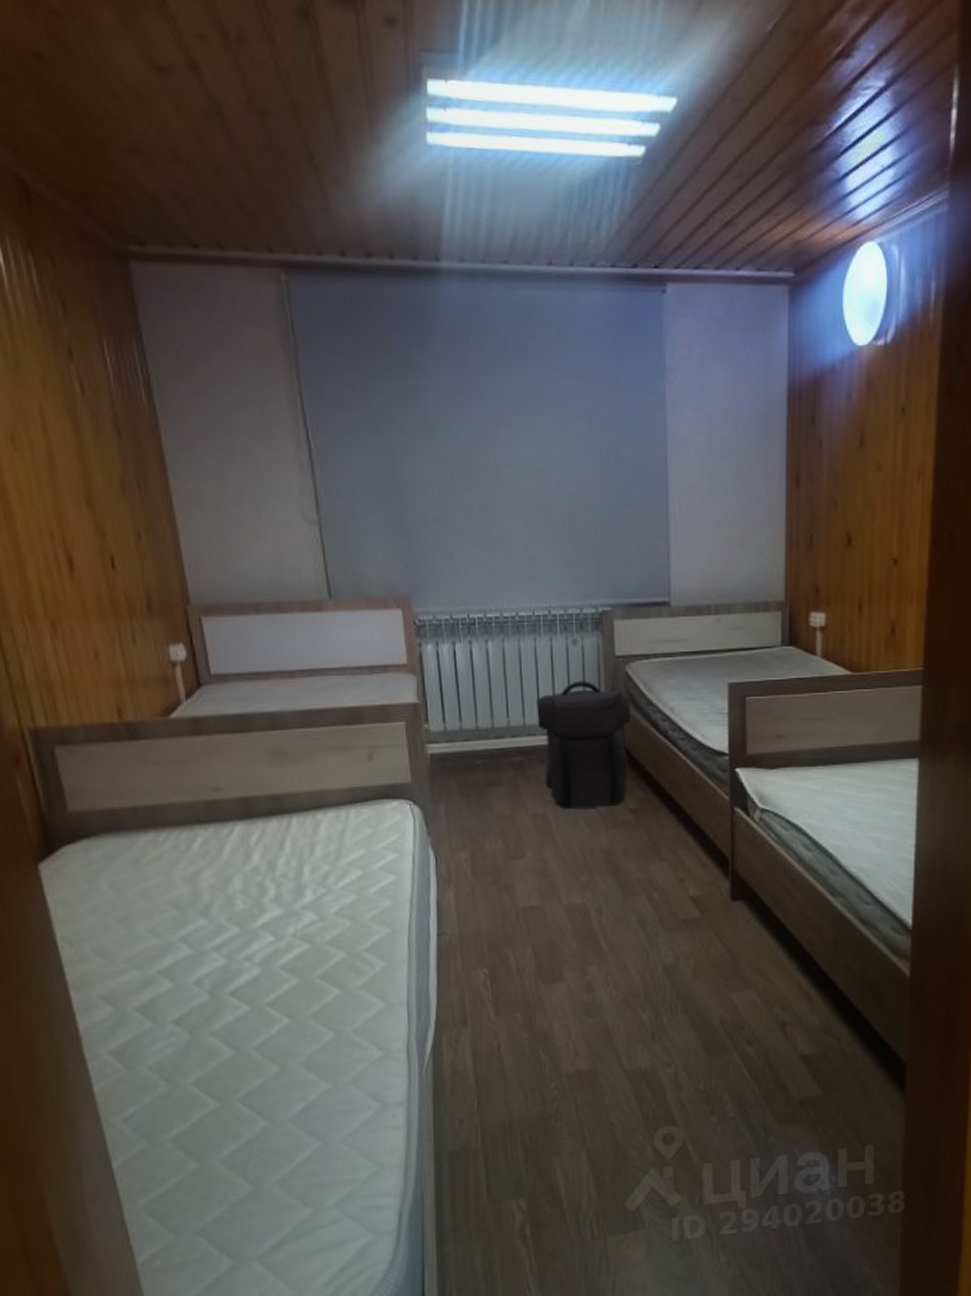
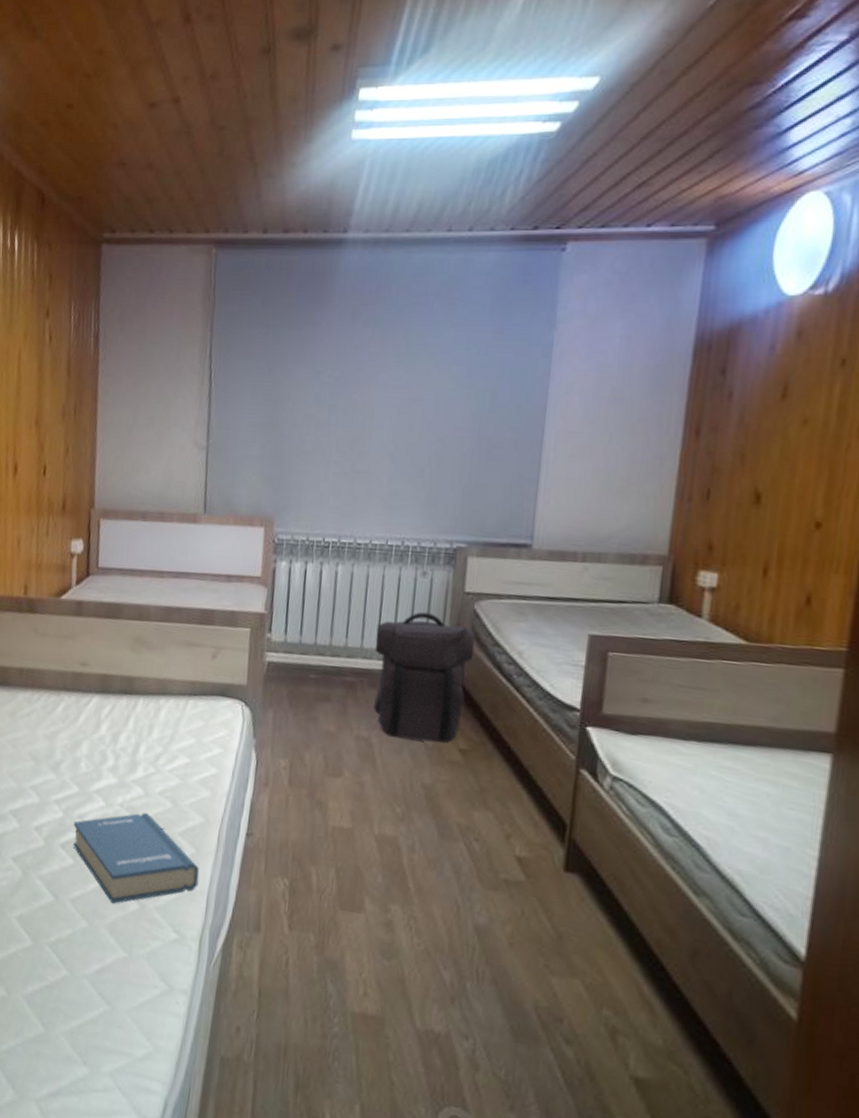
hardback book: none [240,936,396,1039] -> present [73,812,200,904]

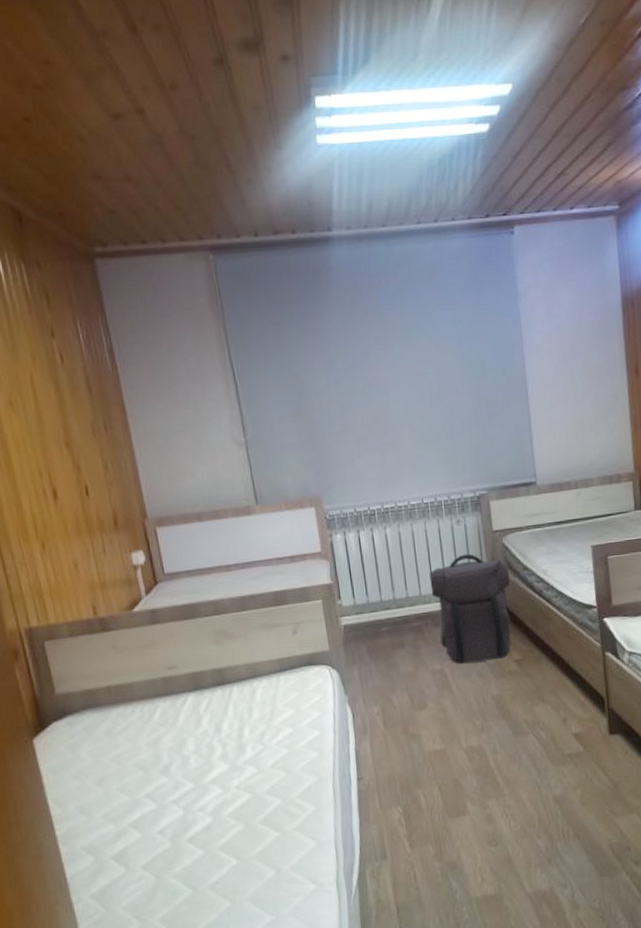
hardback book: present [73,812,200,904] -> none [195,786,325,877]

